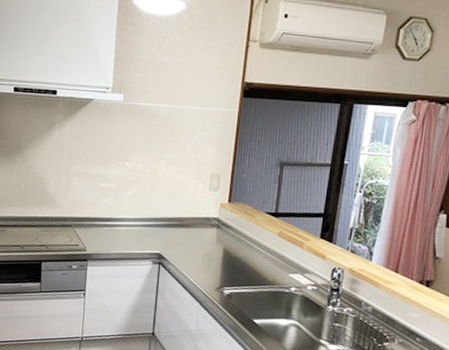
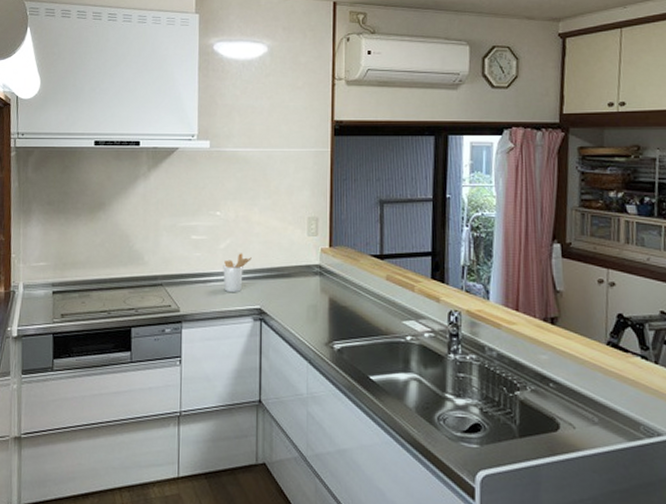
utensil holder: none [127,202,155,237] -> present [223,253,252,292]

